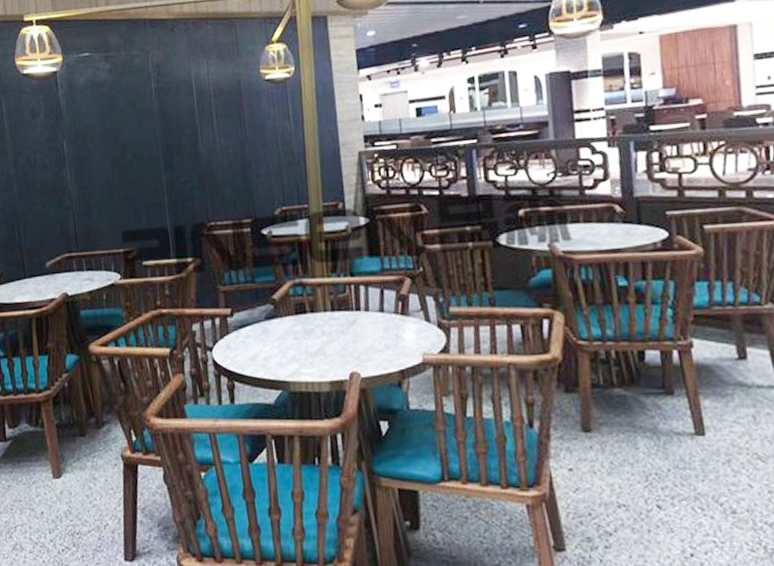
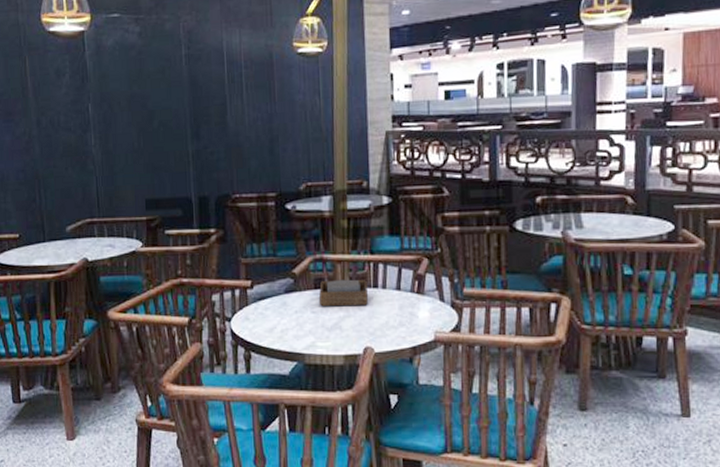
napkin holder: none [300,303,351,333] -> present [318,279,368,307]

